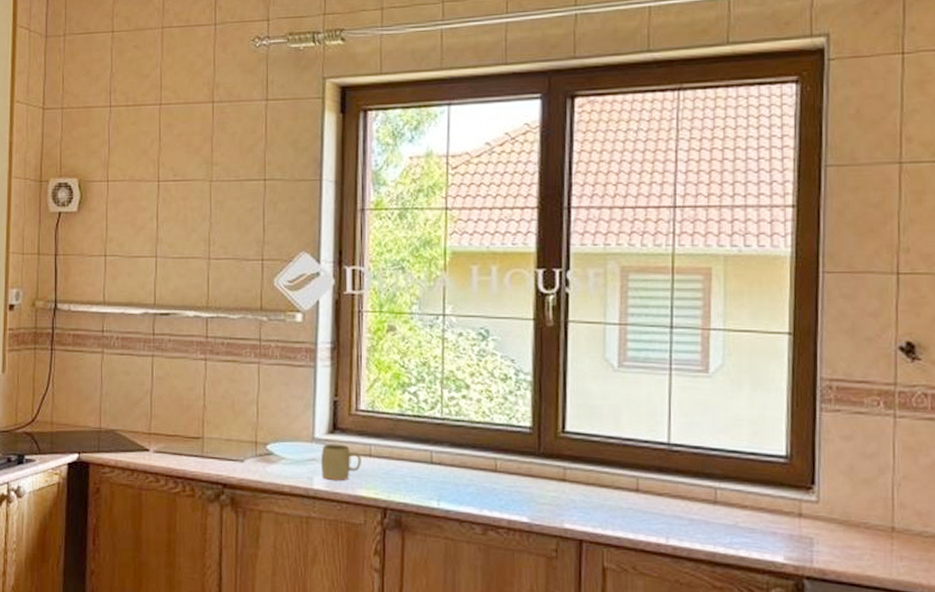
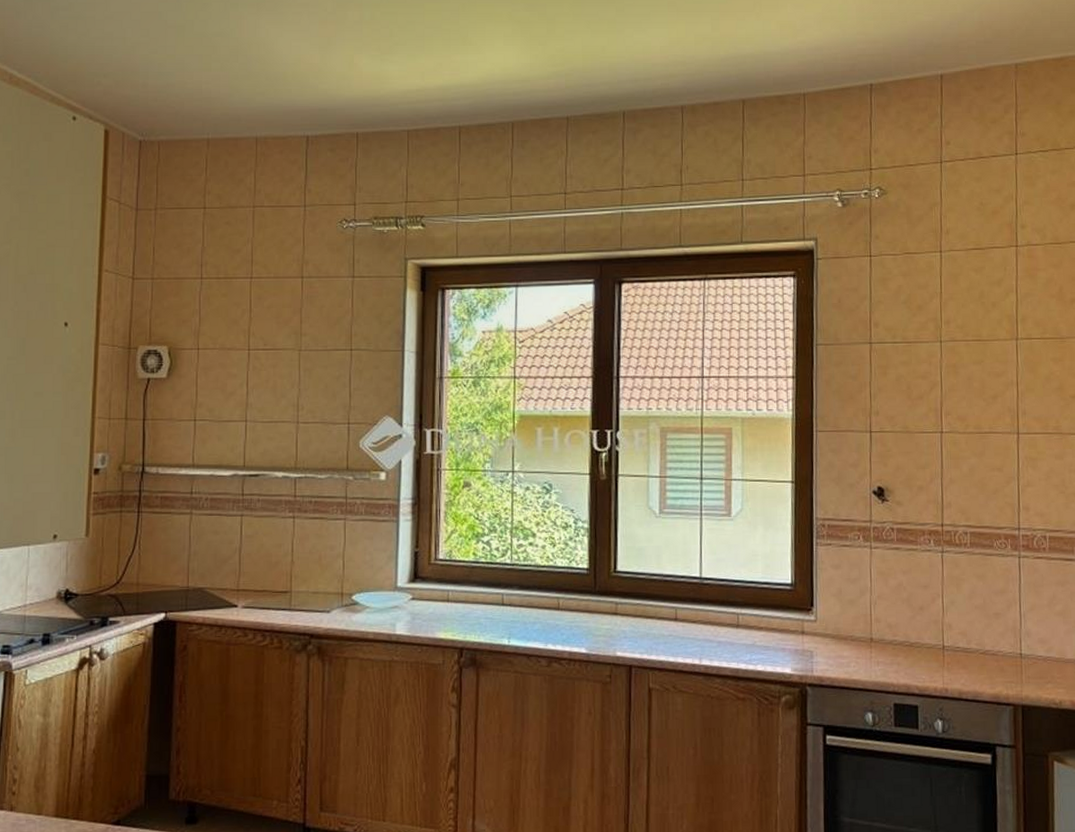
mug: present [321,444,361,480] -> none [403,591,440,625]

